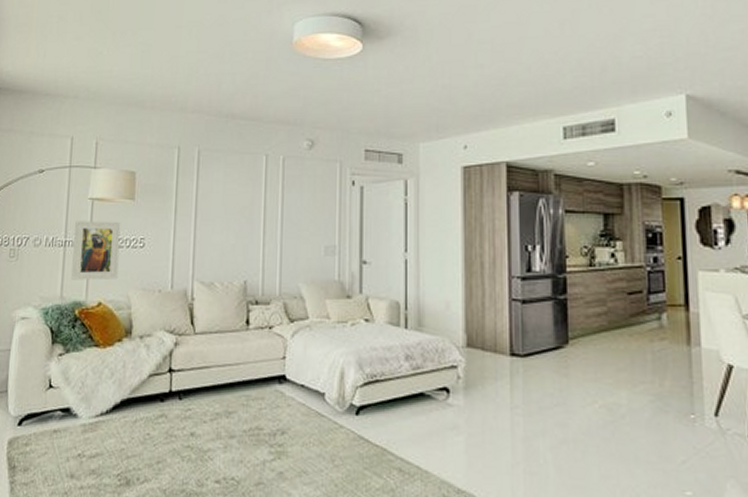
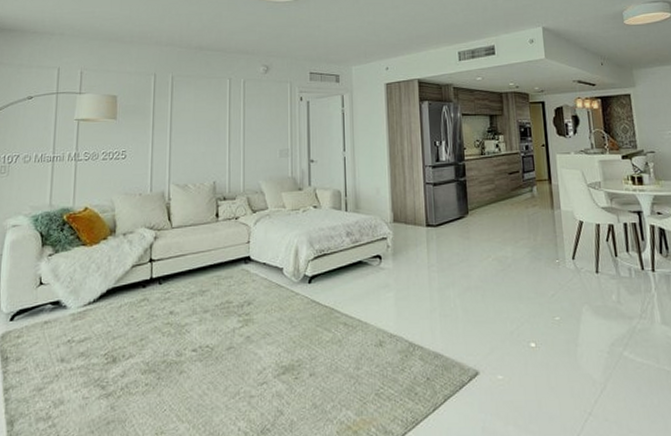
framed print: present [71,221,121,280] -> none [59,138,105,190]

